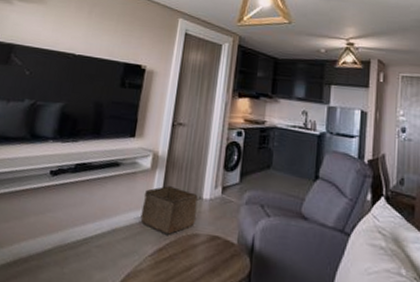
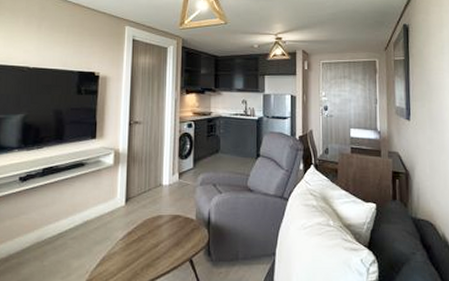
storage bin: present [140,186,198,235] -> none [109,178,158,220]

